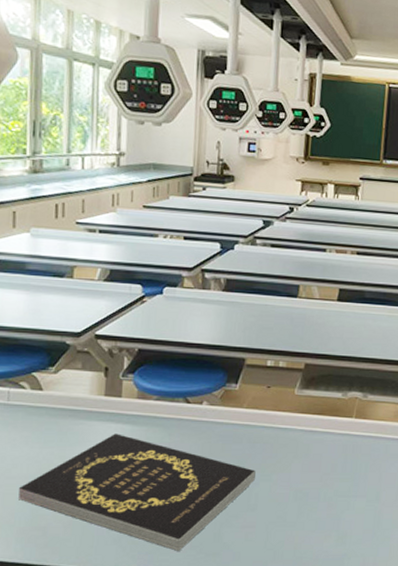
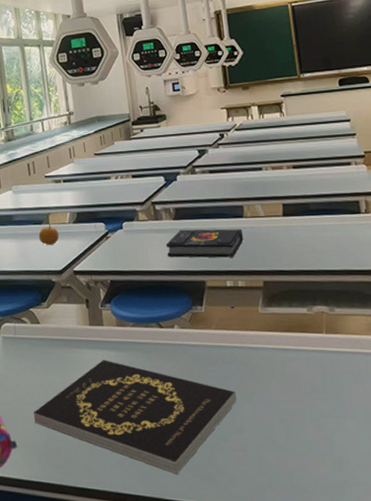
fruit: none [57,278,84,302] -> present [38,223,59,245]
book: none [209,302,294,337] -> present [166,228,244,258]

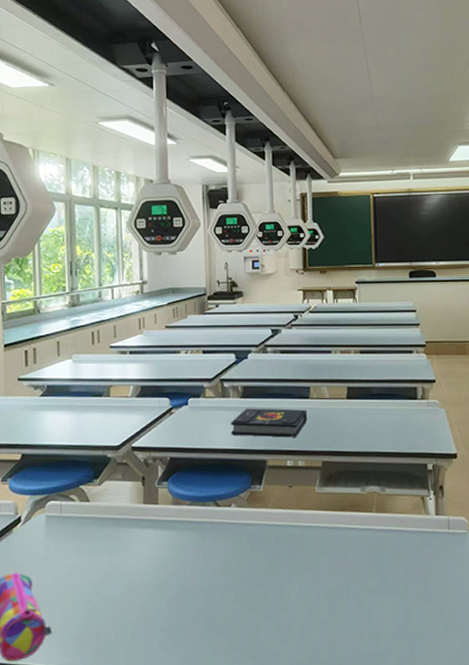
book: present [34,360,237,475] -> none [74,539,286,655]
fruit: present [38,223,59,245] -> none [97,396,120,419]

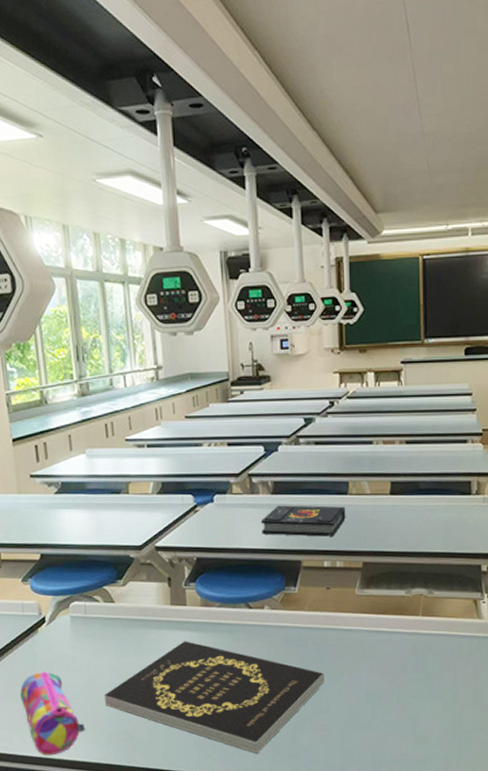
book: none [74,539,286,655] -> present [105,641,324,755]

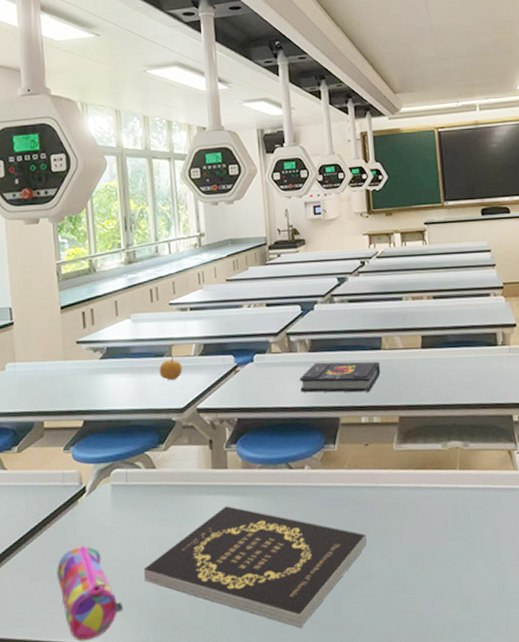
fruit: none [116,493,140,517] -> present [159,356,182,380]

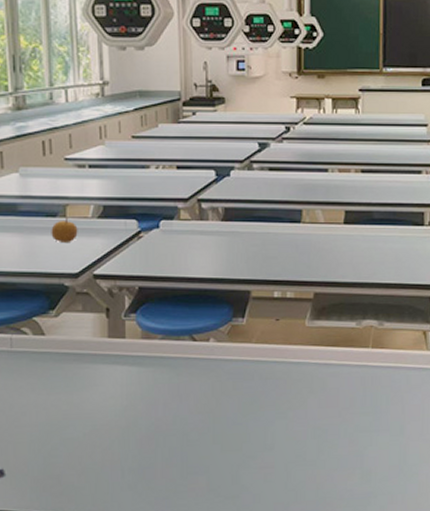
book: present [144,506,367,629] -> none [30,376,270,496]
book: present [300,361,381,393] -> none [210,232,299,266]

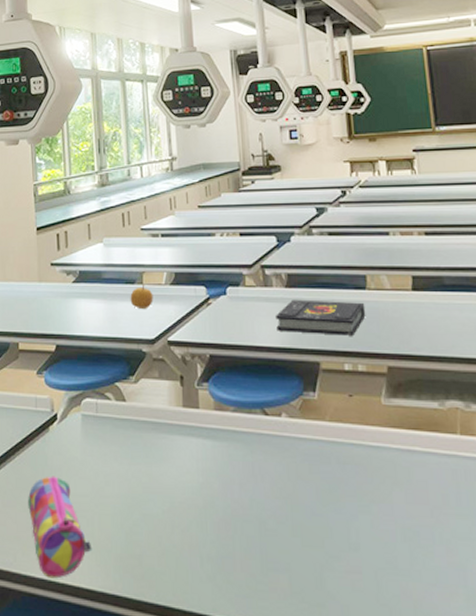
book: none [210,232,299,266] -> present [276,299,366,336]

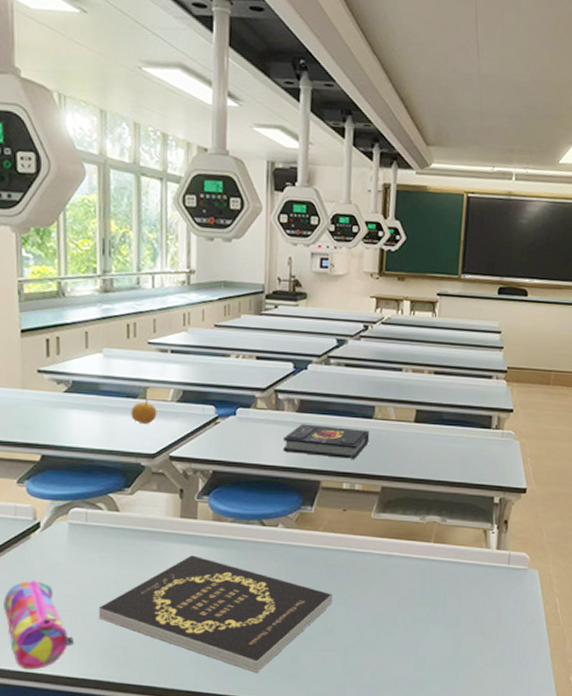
book: none [113,450,352,599] -> present [99,555,332,674]

